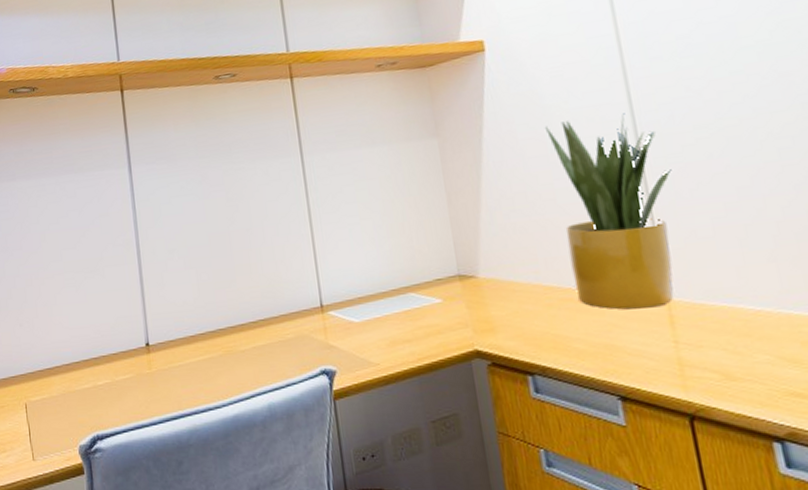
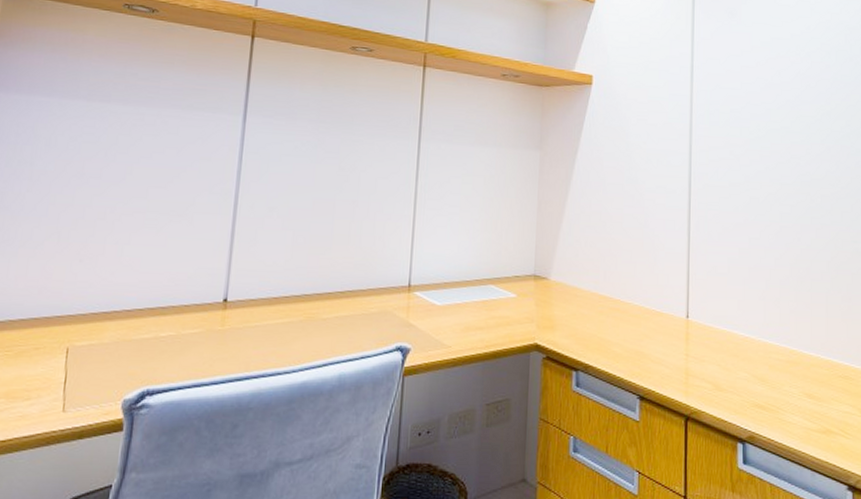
planter: present [546,115,673,310] -> none [623,159,709,325]

